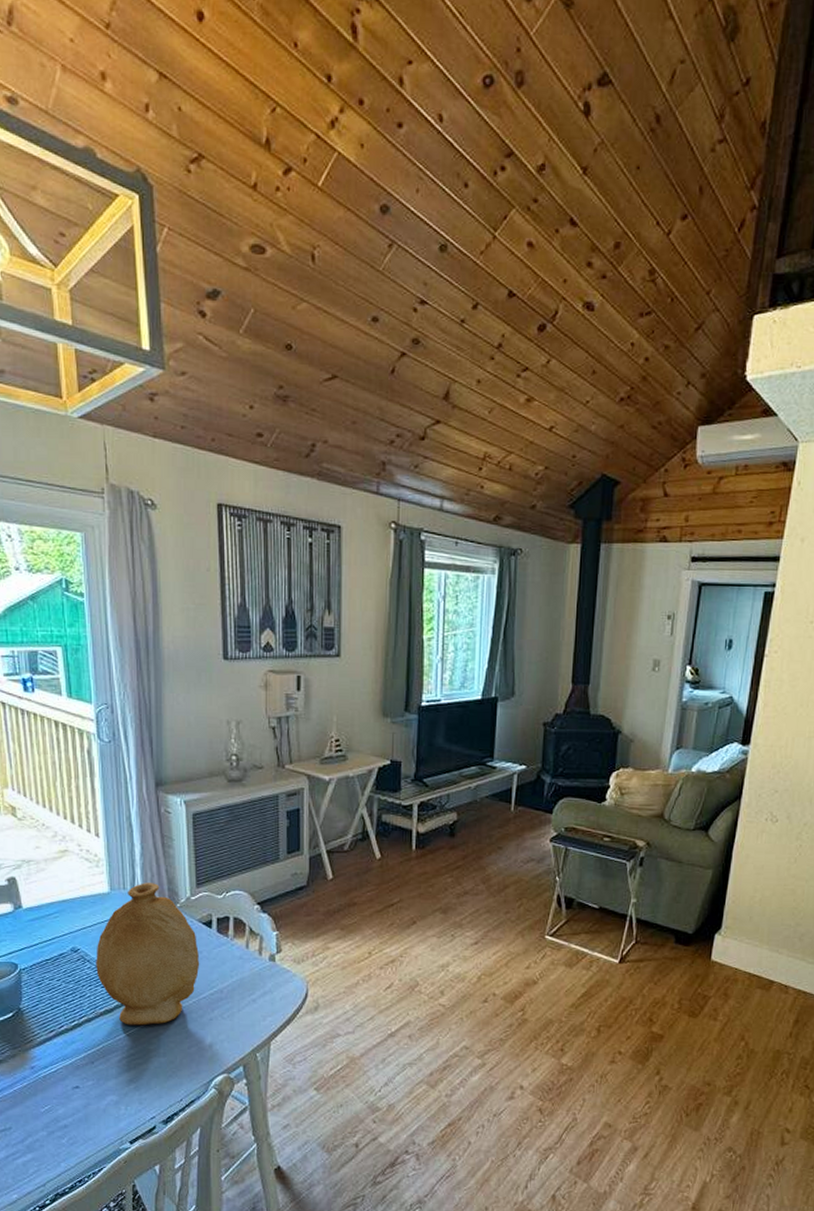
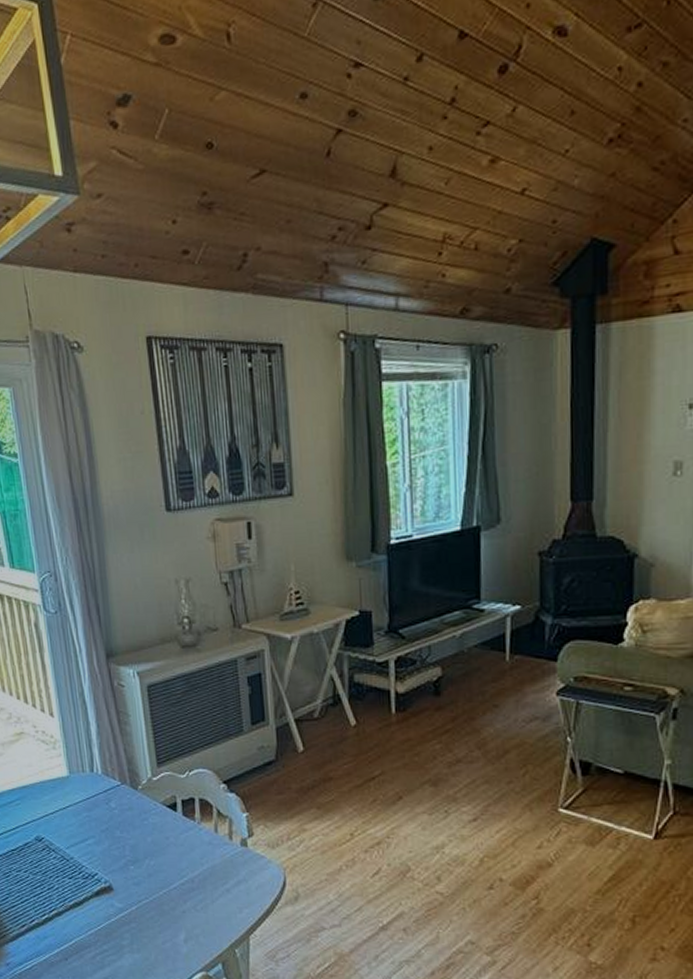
vase: present [96,883,200,1026] -> none [60,764,168,919]

